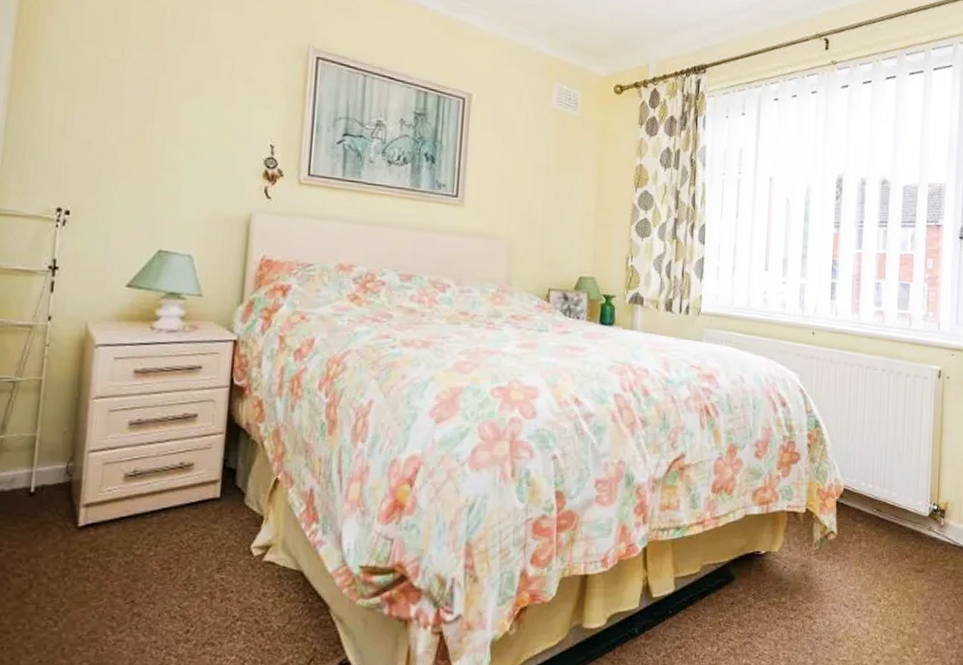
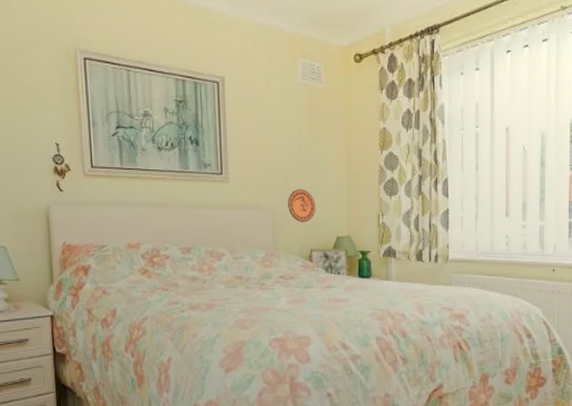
decorative plate: none [528,220,559,259] -> present [288,188,316,223]

